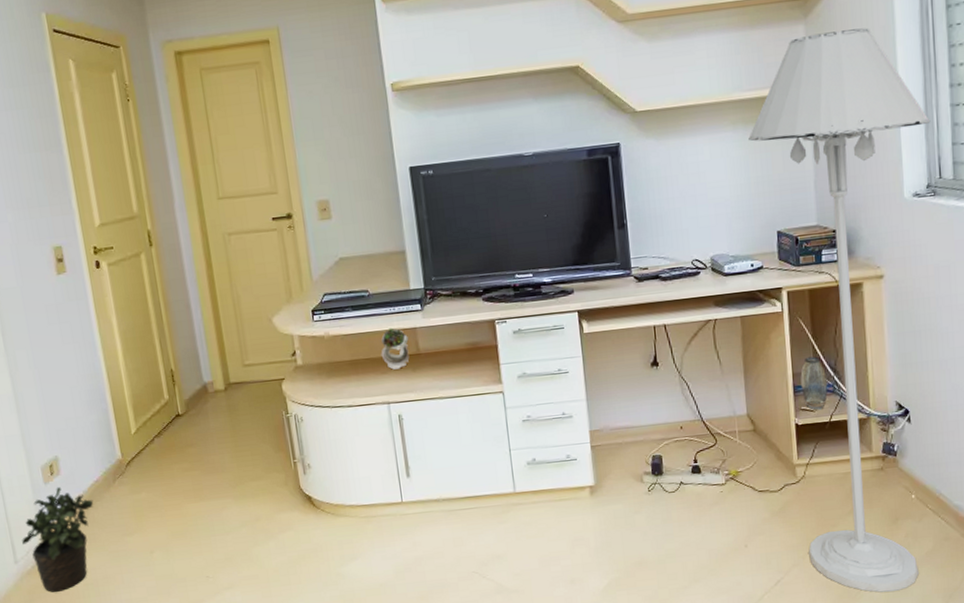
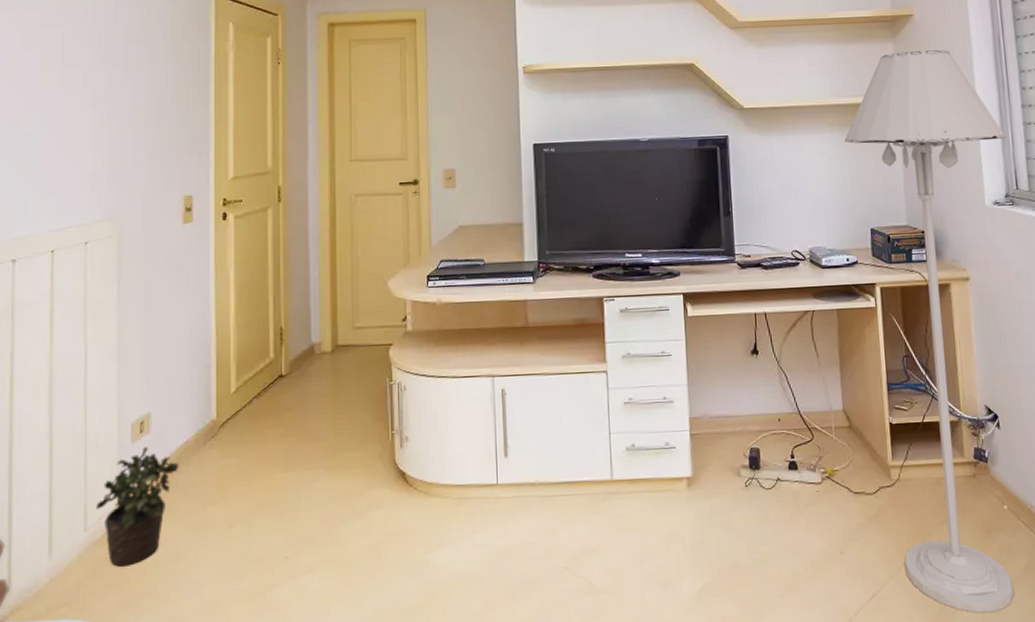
succulent plant: present [381,328,410,370] -> none [490,298,518,342]
vase: present [800,356,828,411] -> none [894,354,920,411]

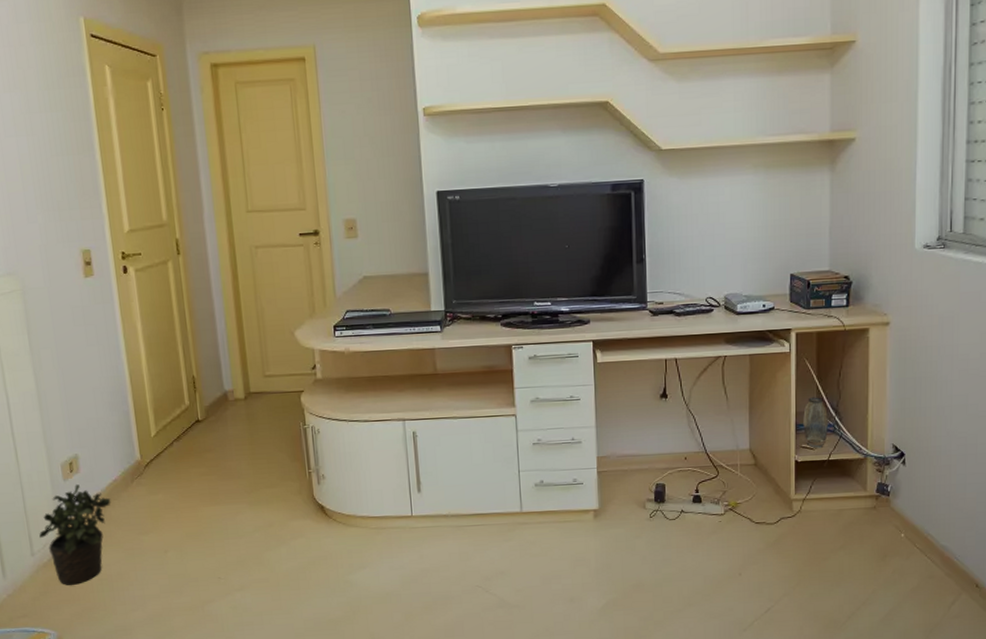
floor lamp: present [844,50,1015,614] -> none [769,81,946,625]
vase: none [894,354,920,411] -> present [803,397,828,449]

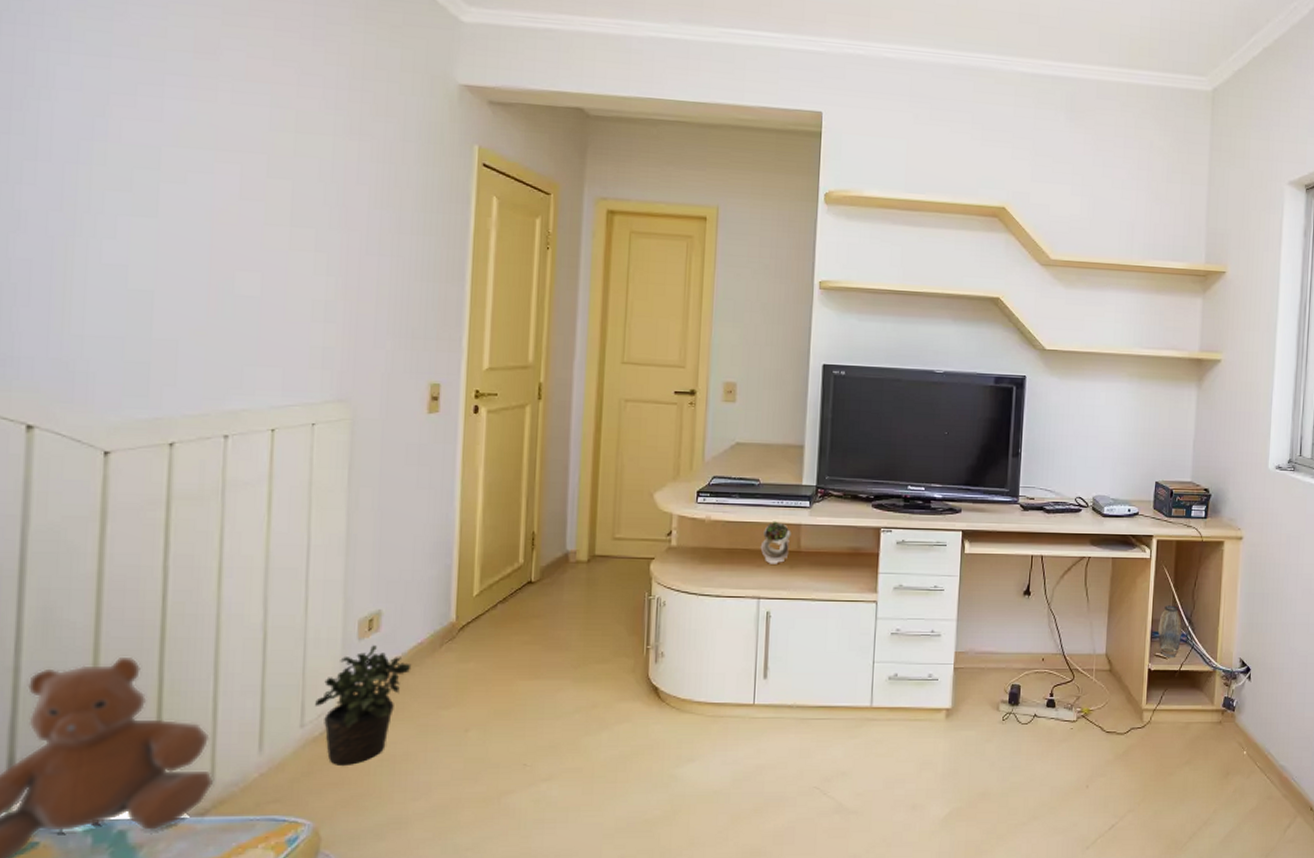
succulent plant: none [399,347,427,388] -> present [760,521,791,564]

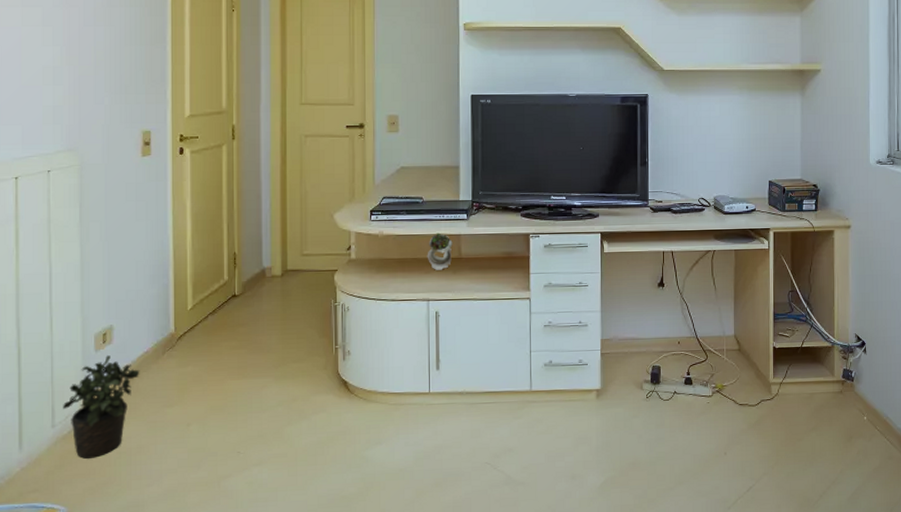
vase: present [1158,605,1182,659] -> none [780,289,801,337]

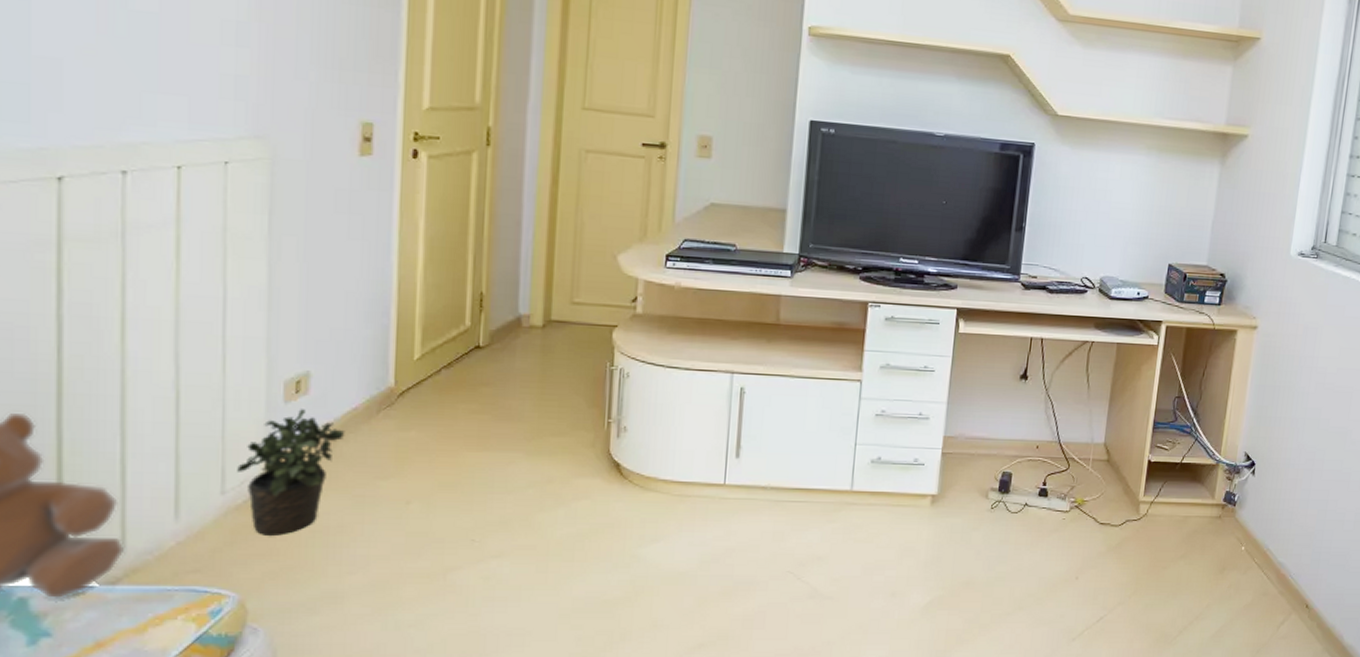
succulent plant: present [427,232,453,270] -> none [735,290,770,337]

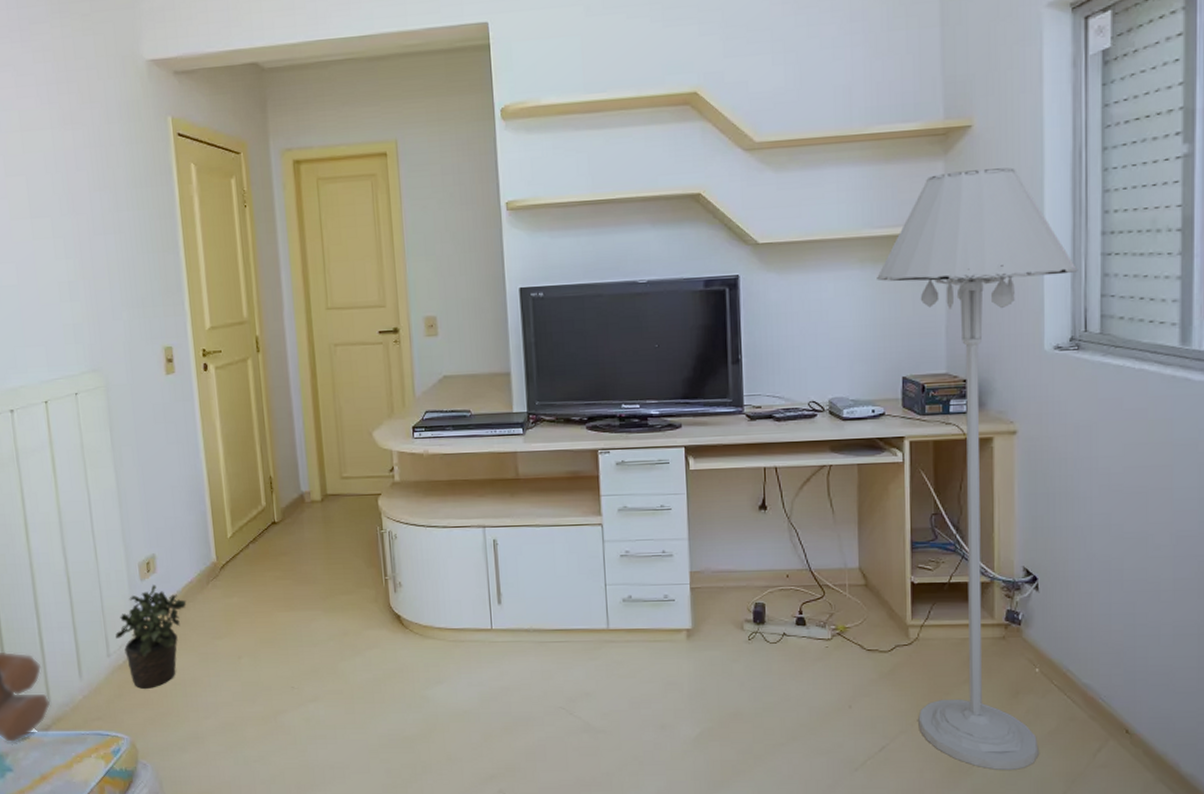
floor lamp: none [1135,78,1327,642] -> present [877,167,1078,771]

